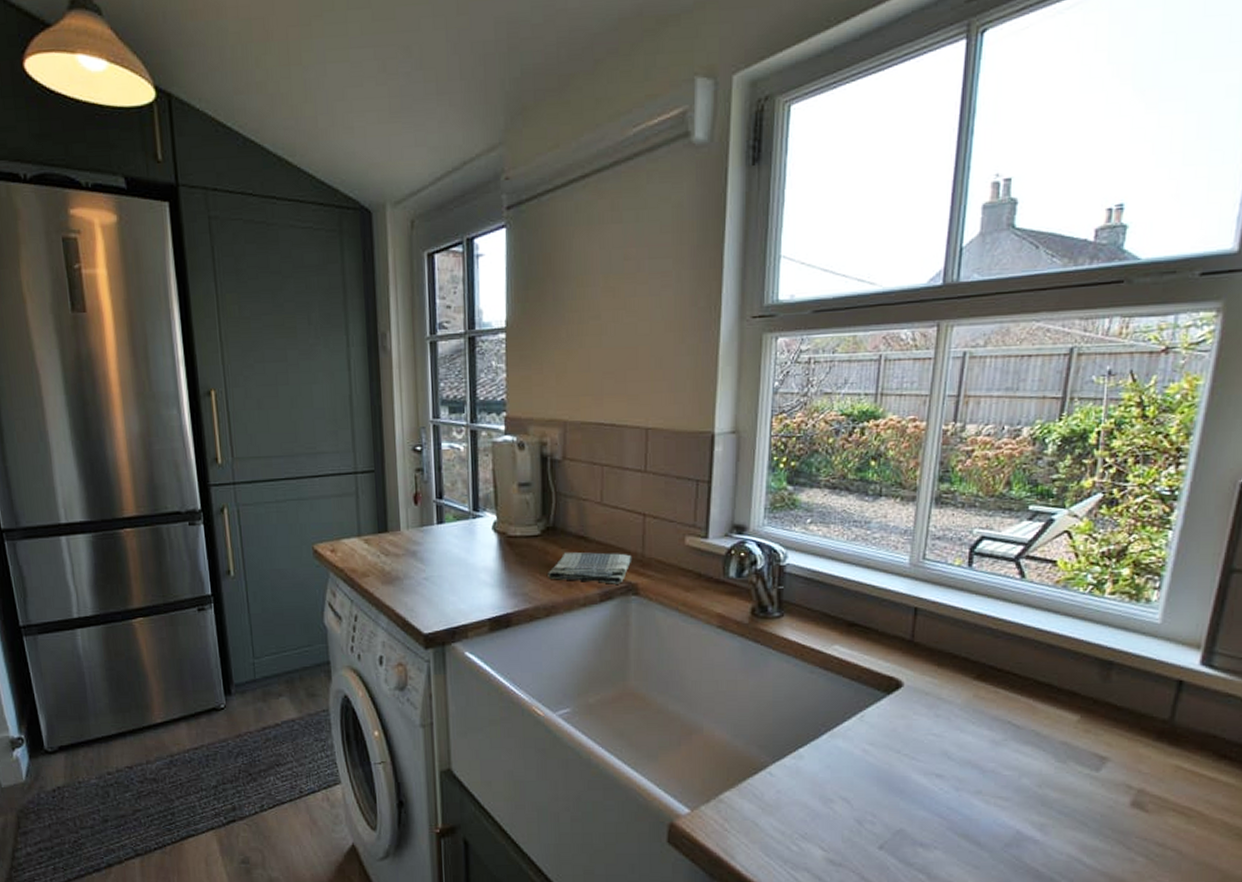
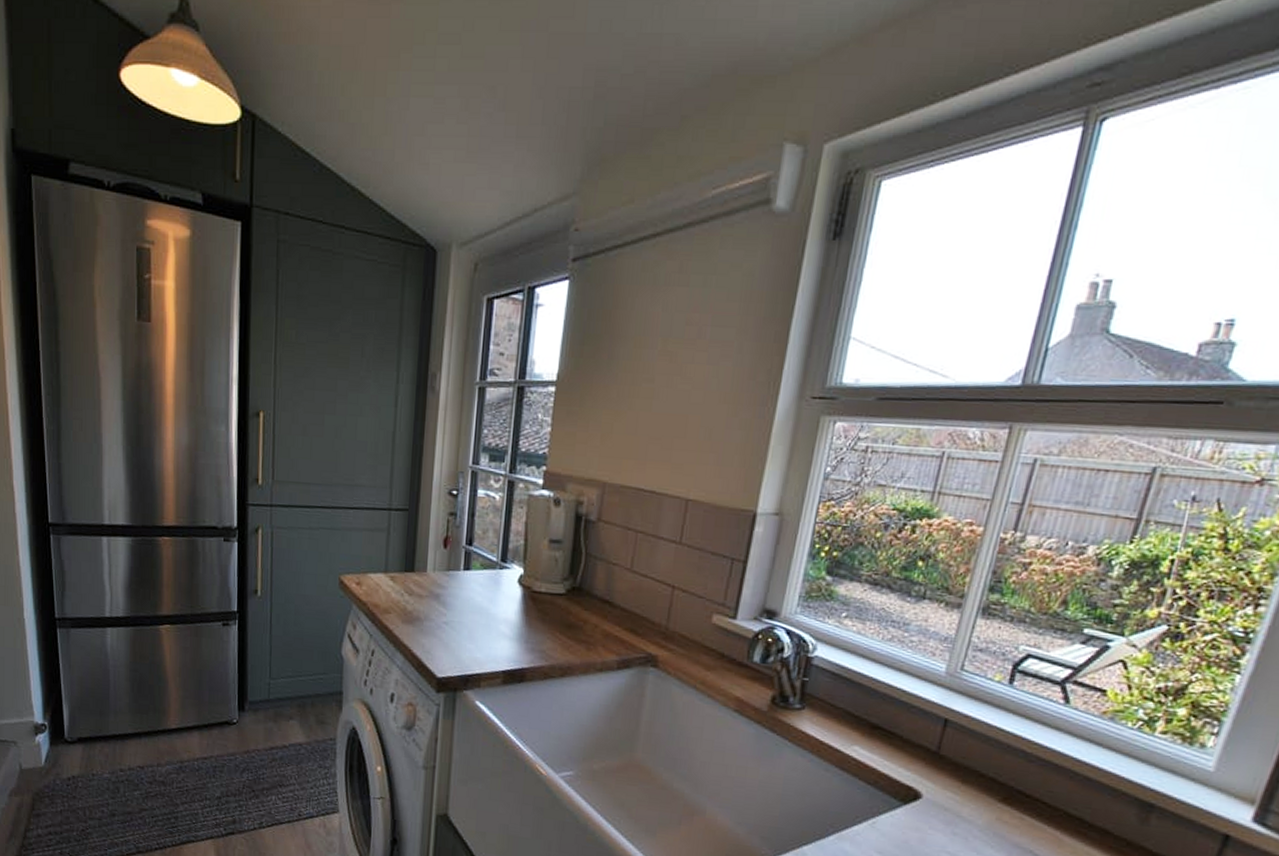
dish towel: present [548,551,632,584] -> none [567,614,656,654]

